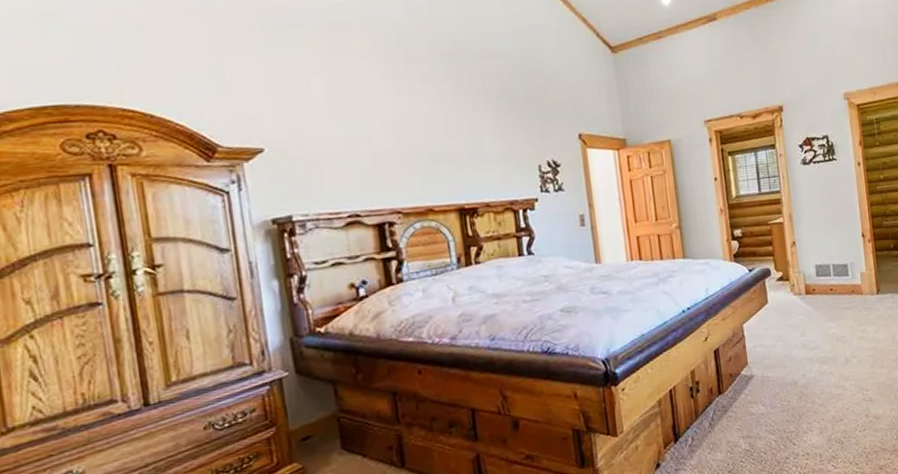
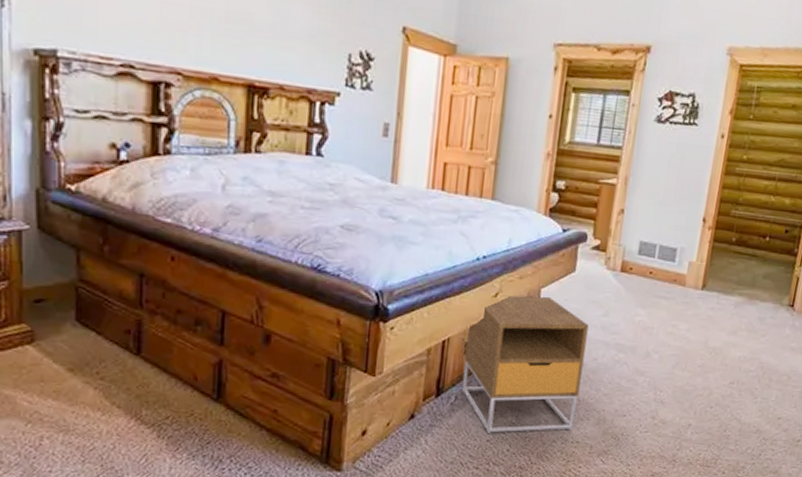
nightstand: none [689,330,801,465] -> present [461,295,589,433]

